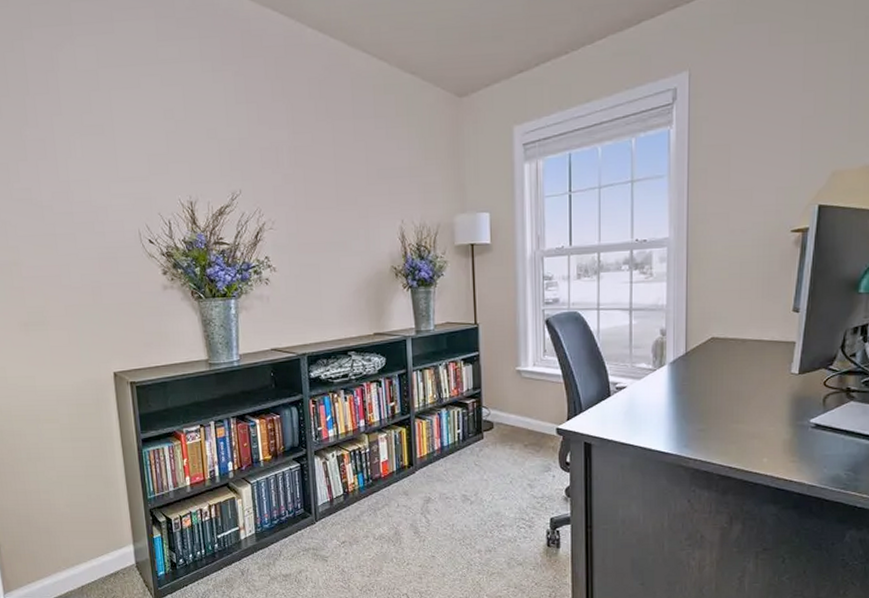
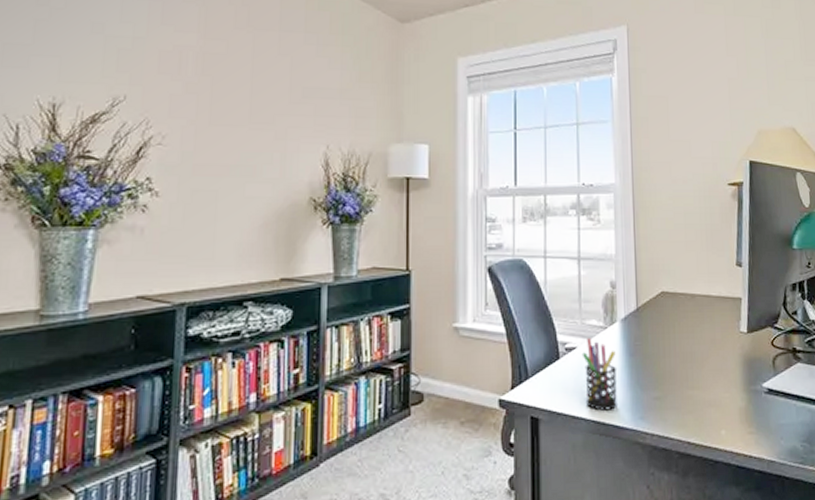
pen holder: none [631,379,665,439] -> present [581,338,617,411]

